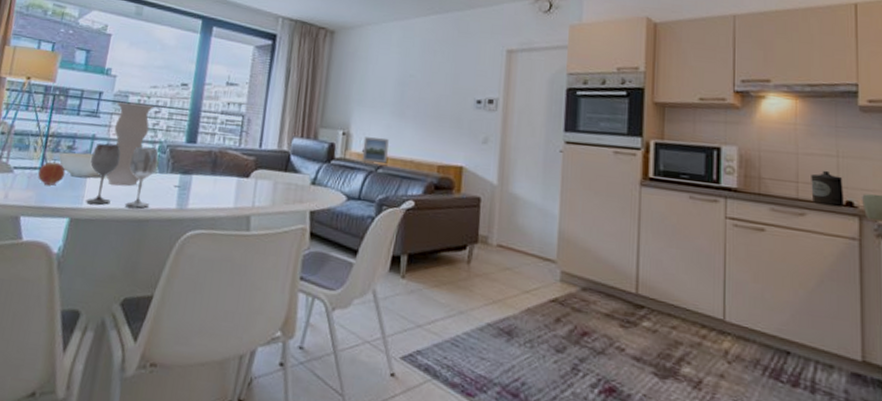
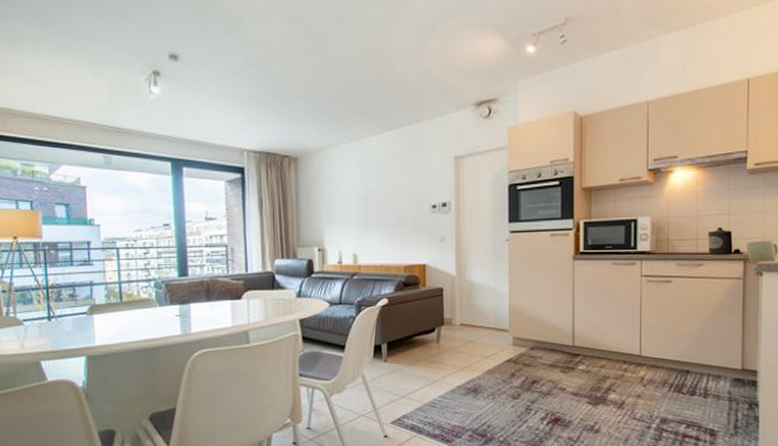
fruit: present [38,159,66,186] -> none [47,308,73,331]
bowl: present [59,152,101,178] -> none [63,298,106,321]
wineglass: present [85,143,159,208] -> none [94,285,157,342]
vase: present [105,101,155,186] -> none [105,247,143,322]
picture frame: present [361,137,389,163] -> none [337,248,360,272]

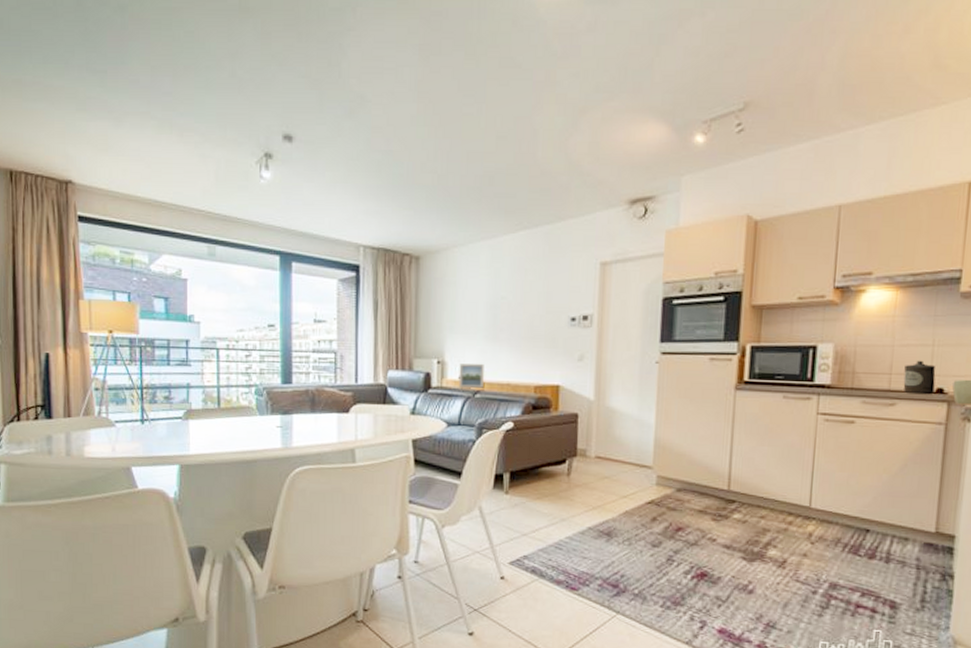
picture frame: none [337,248,360,272] -> present [458,363,484,389]

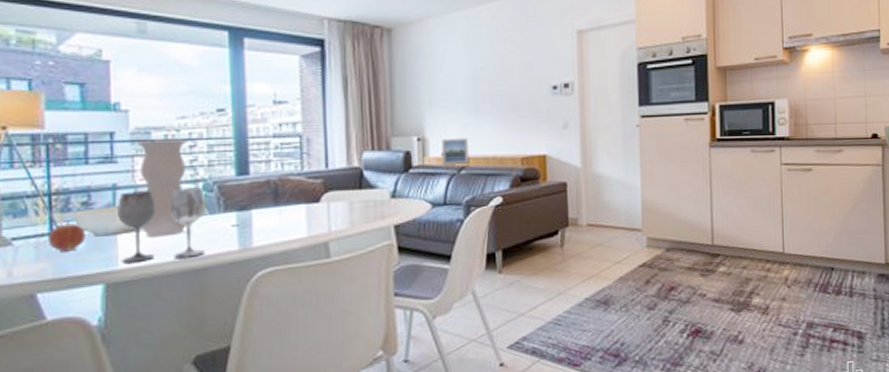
fruit: none [141,410,167,436] -> present [49,220,86,252]
bowl: none [158,402,202,426] -> present [72,207,134,237]
wineglass: none [190,391,257,451] -> present [117,187,207,264]
vase: none [205,348,245,431] -> present [135,139,188,237]
canister: present [903,360,936,394] -> none [846,110,871,140]

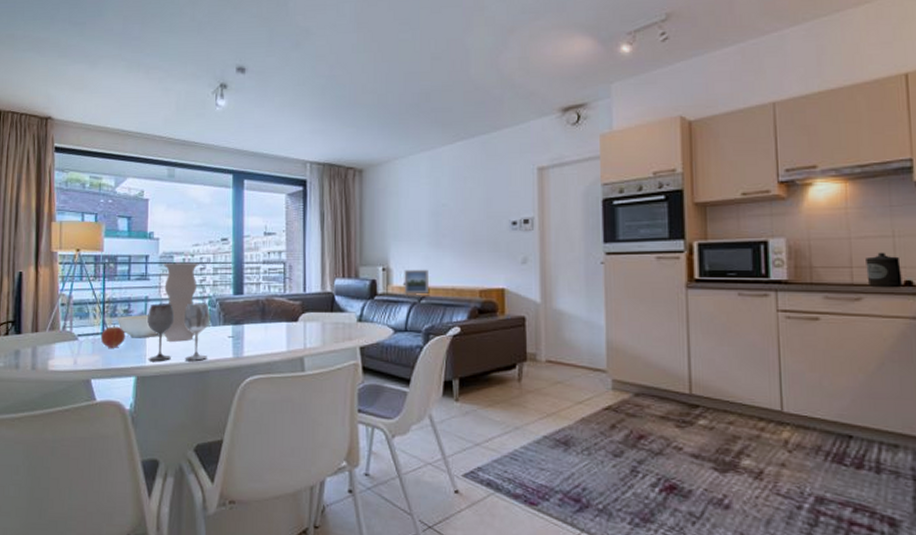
canister: none [846,110,871,140] -> present [866,252,902,287]

